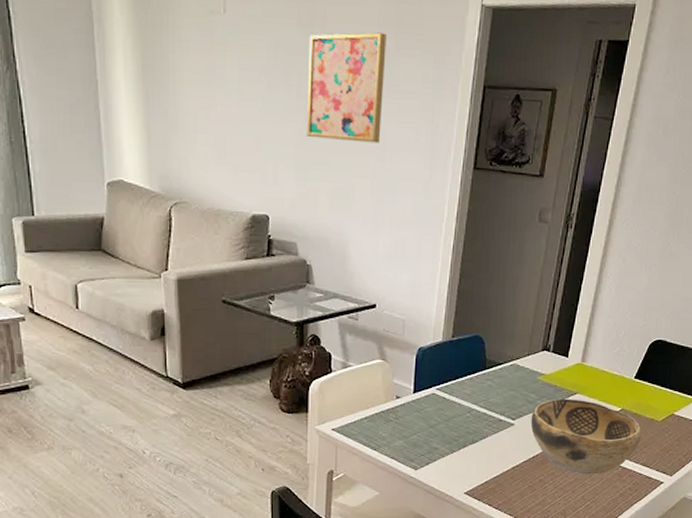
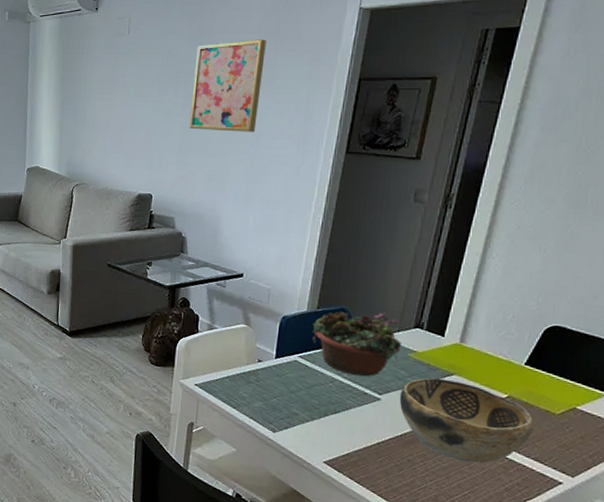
succulent planter: none [448,332,531,404] -> present [312,305,401,377]

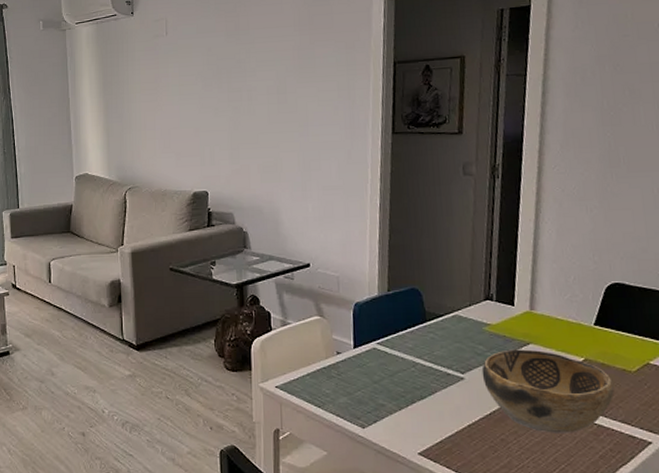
wall art: present [189,39,266,133] -> none [235,31,303,123]
succulent planter: present [312,305,401,377] -> none [386,285,475,357]

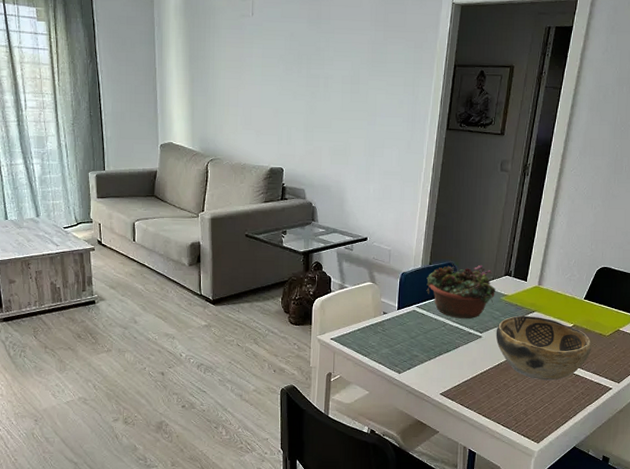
succulent planter: none [386,285,475,357] -> present [426,260,495,319]

